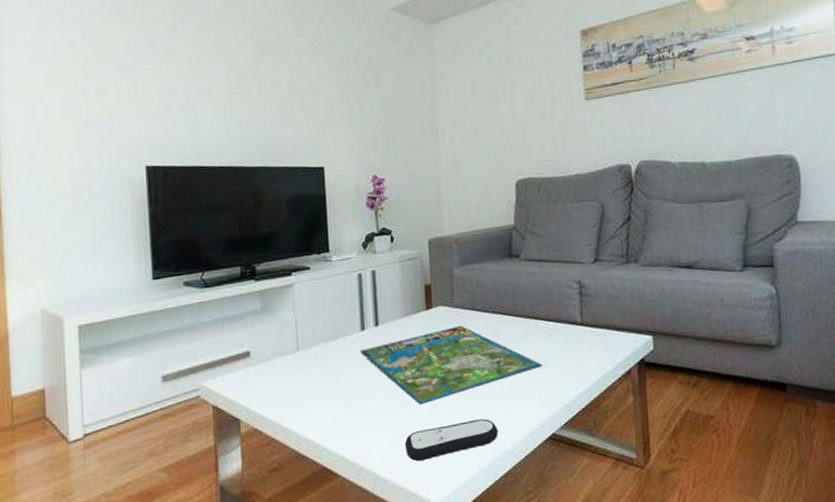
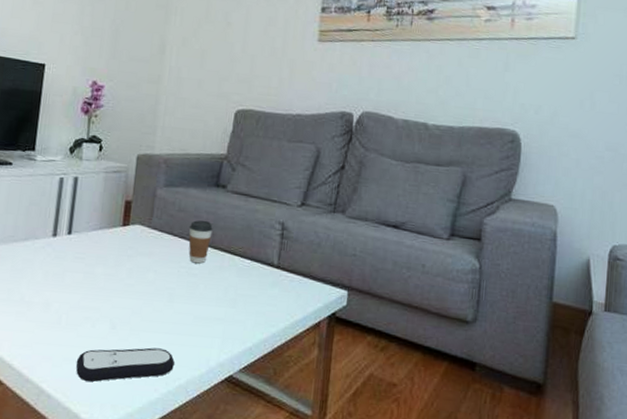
board game: present [360,325,542,405] -> none [47,247,231,324]
coffee cup: none [490,292,513,334] -> present [188,220,213,264]

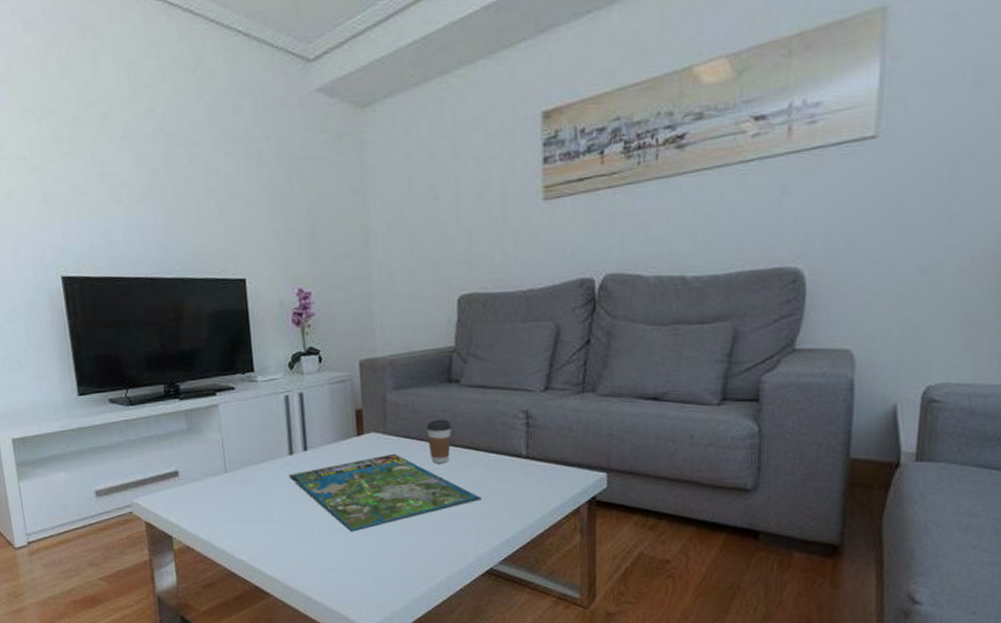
board game: none [47,247,231,324] -> present [288,453,481,532]
remote control: present [76,347,175,383] -> none [335,549,433,587]

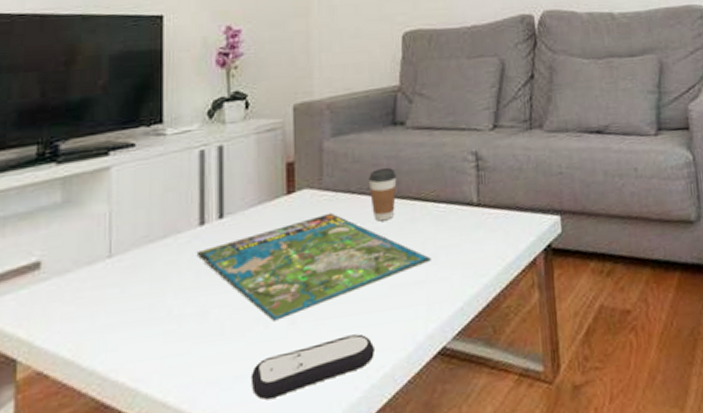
remote control: none [335,549,433,587] -> present [250,334,376,400]

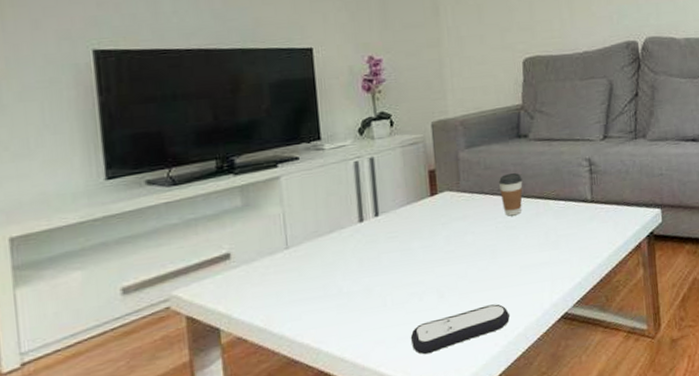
board game: present [196,212,431,321] -> none [358,210,553,296]

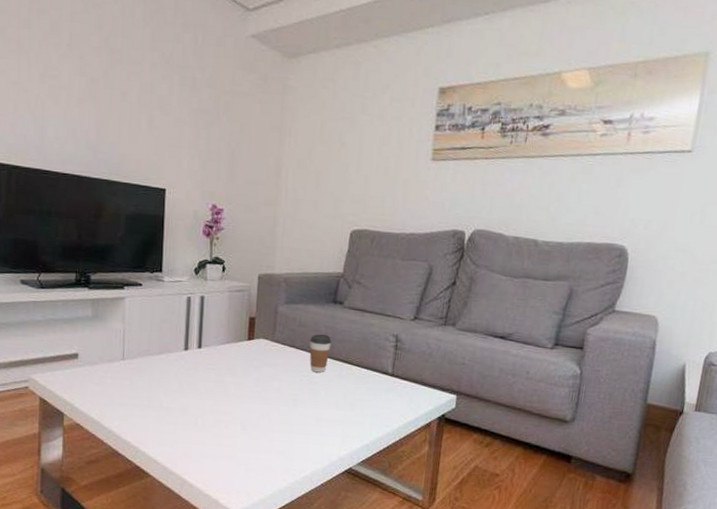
remote control: present [410,304,511,355] -> none [213,445,301,474]

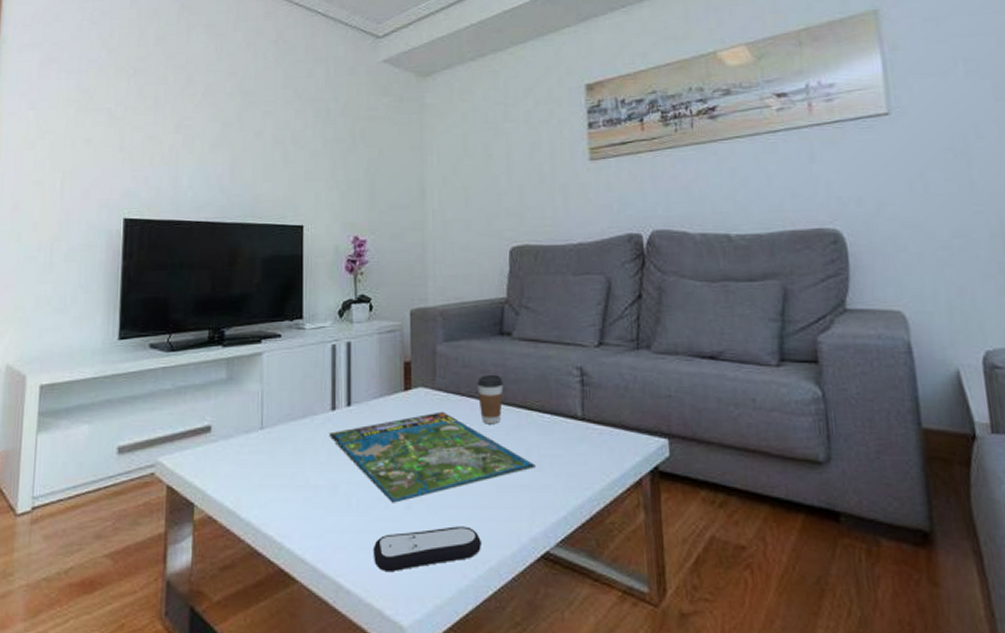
board game: none [181,359,349,425] -> present [329,411,535,503]
remote control: none [213,445,301,474] -> present [373,526,482,573]

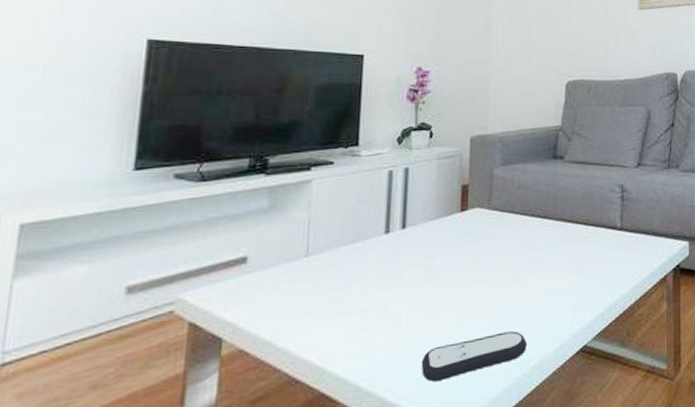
board game: present [329,411,535,503] -> none [381,229,579,317]
coffee cup: present [476,375,504,424] -> none [530,194,554,238]

